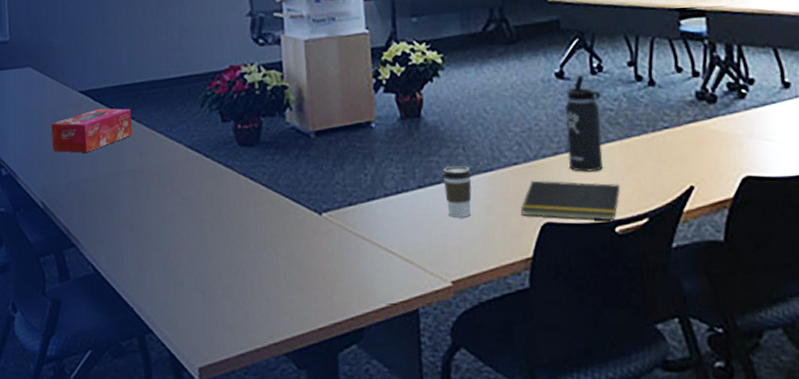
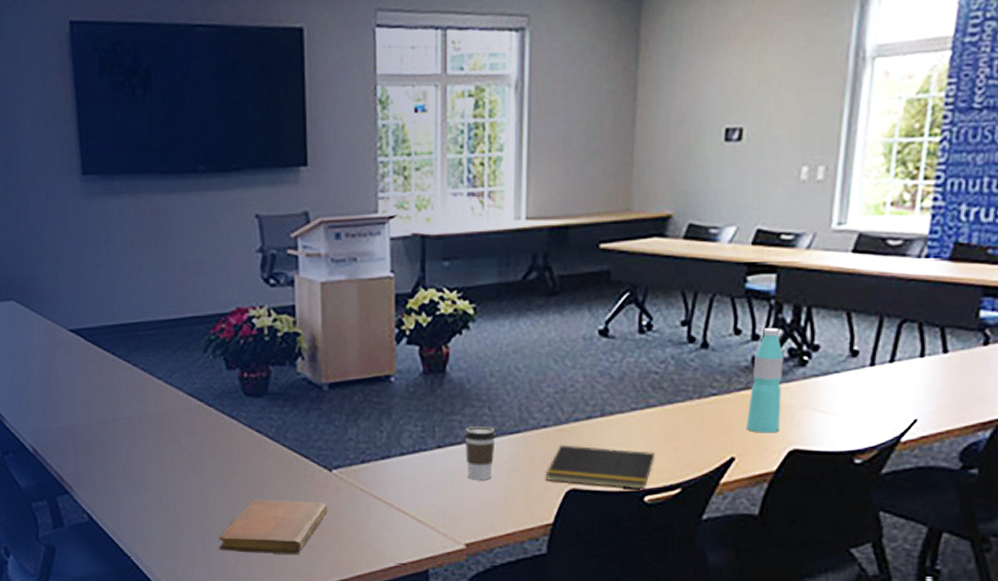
tissue box: present [51,108,133,153] -> none [39,349,129,396]
notebook: none [217,245,320,299] -> present [219,500,328,554]
thermos bottle: present [565,76,603,172] -> none [602,334,647,438]
water bottle: none [697,65,731,162] -> present [746,328,783,433]

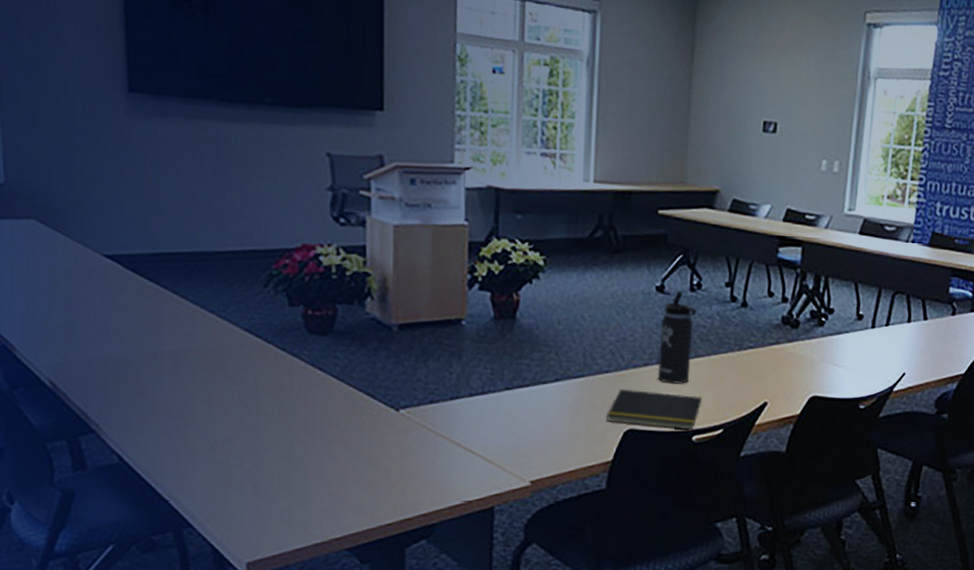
notebook: present [219,500,328,554] -> none [273,440,394,494]
coffee cup: present [464,425,496,480] -> none [532,369,562,421]
thermos bottle: none [602,334,647,438] -> present [657,291,697,384]
water bottle: present [746,328,783,433] -> none [776,293,806,382]

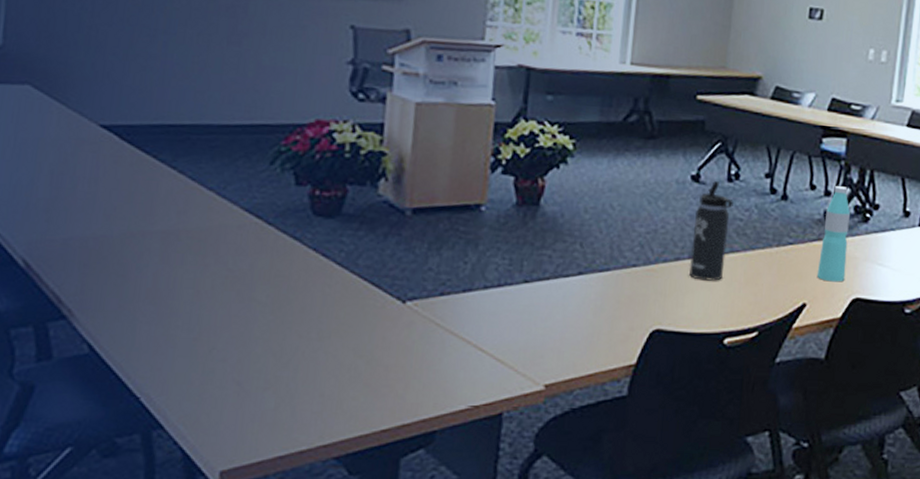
notepad: present [607,389,702,430] -> none [632,284,737,332]
water bottle: none [776,293,806,382] -> present [816,186,850,282]

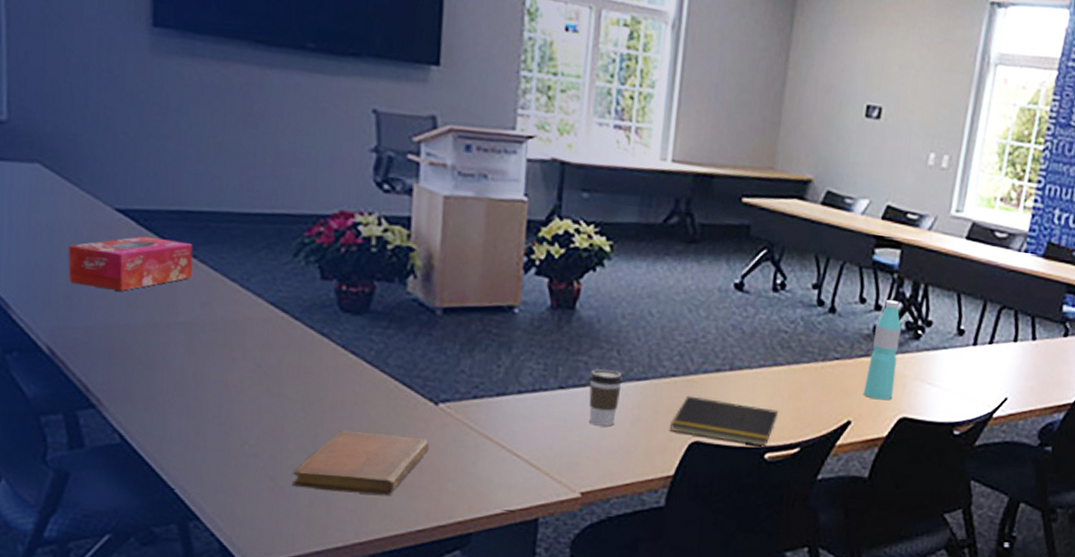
tissue box: none [49,149,173,203] -> present [68,235,193,291]
notebook: none [259,333,397,395] -> present [292,431,430,495]
coffee cup: none [552,261,585,318] -> present [589,368,623,427]
notepad: none [632,284,737,332] -> present [670,395,779,447]
thermos bottle: present [689,181,734,281] -> none [730,290,778,394]

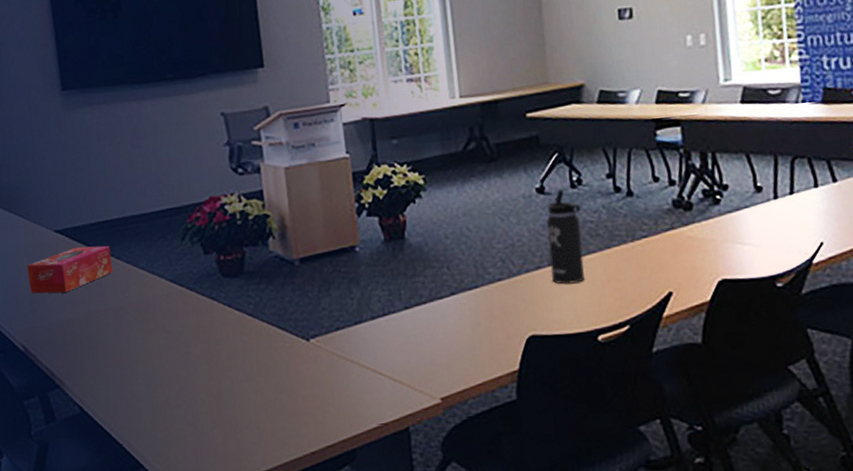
notebook: present [292,431,430,495] -> none [207,372,309,429]
coffee cup: present [589,368,623,427] -> none [428,284,458,336]
notepad: present [670,395,779,447] -> none [506,294,602,331]
thermos bottle: none [730,290,778,394] -> present [546,190,585,284]
water bottle: present [863,300,901,401] -> none [674,173,707,268]

